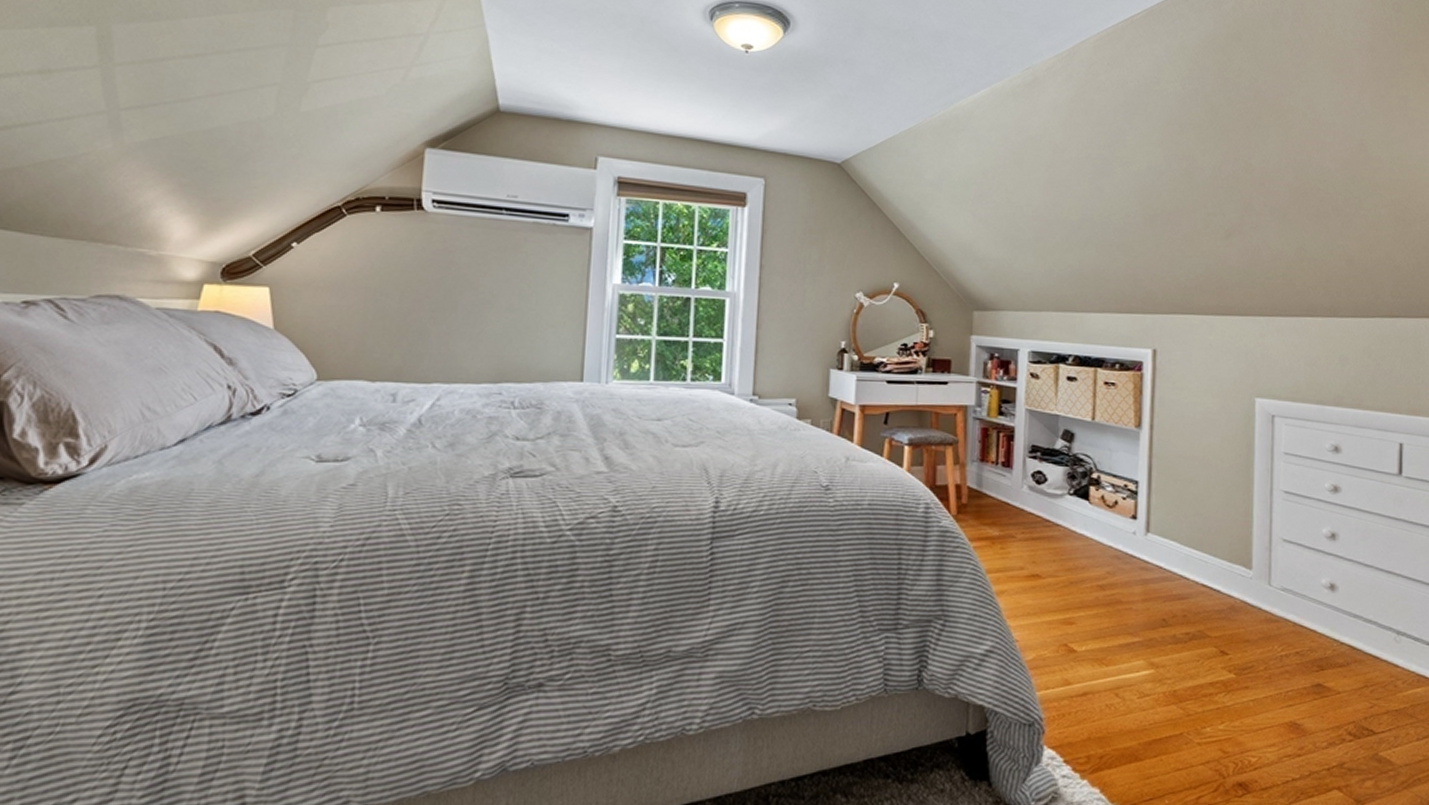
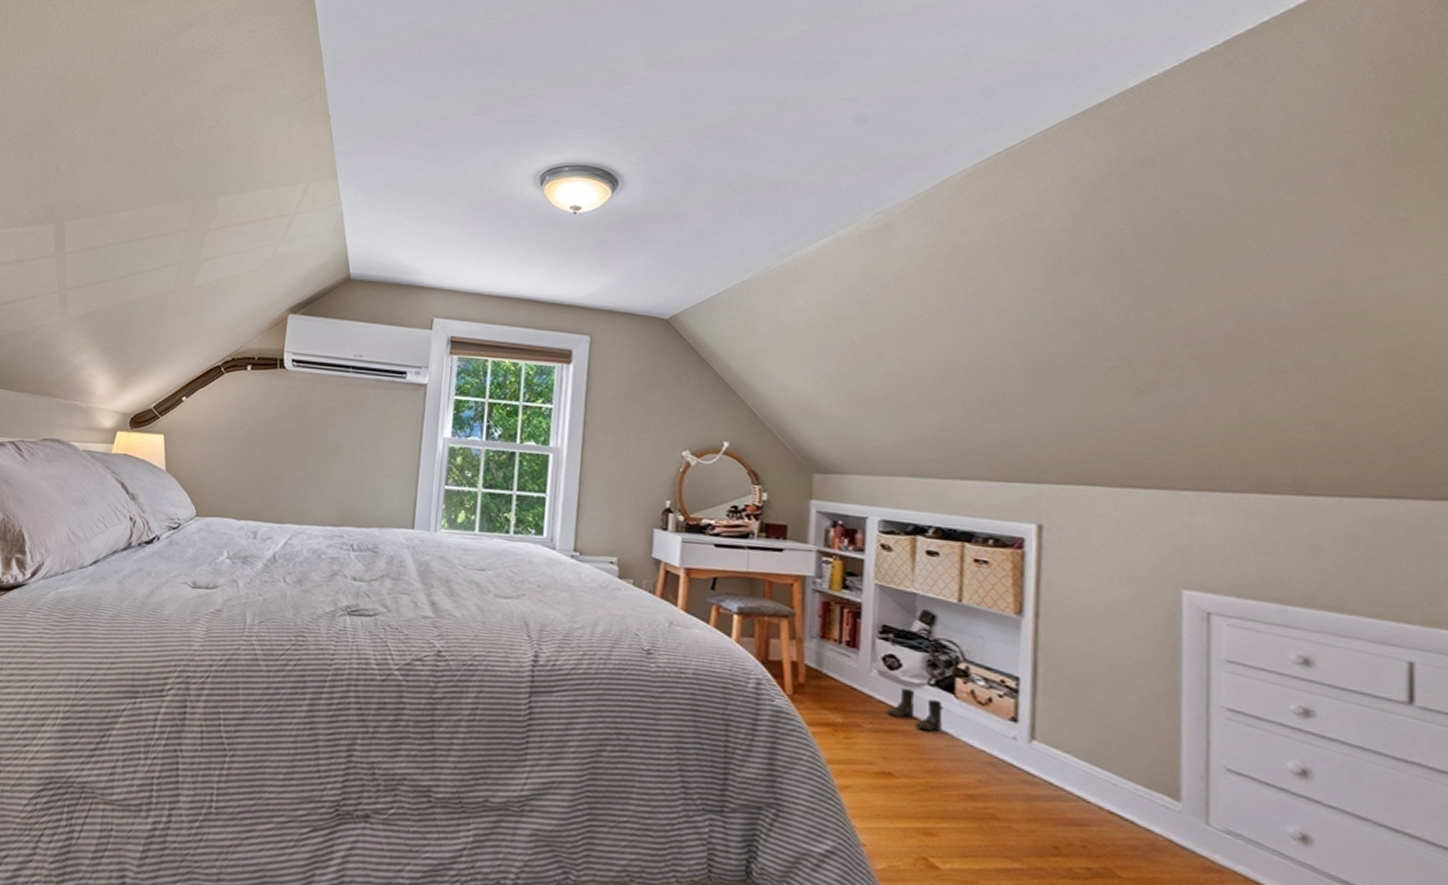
boots: none [1035,500,1080,535] -> present [887,688,943,732]

